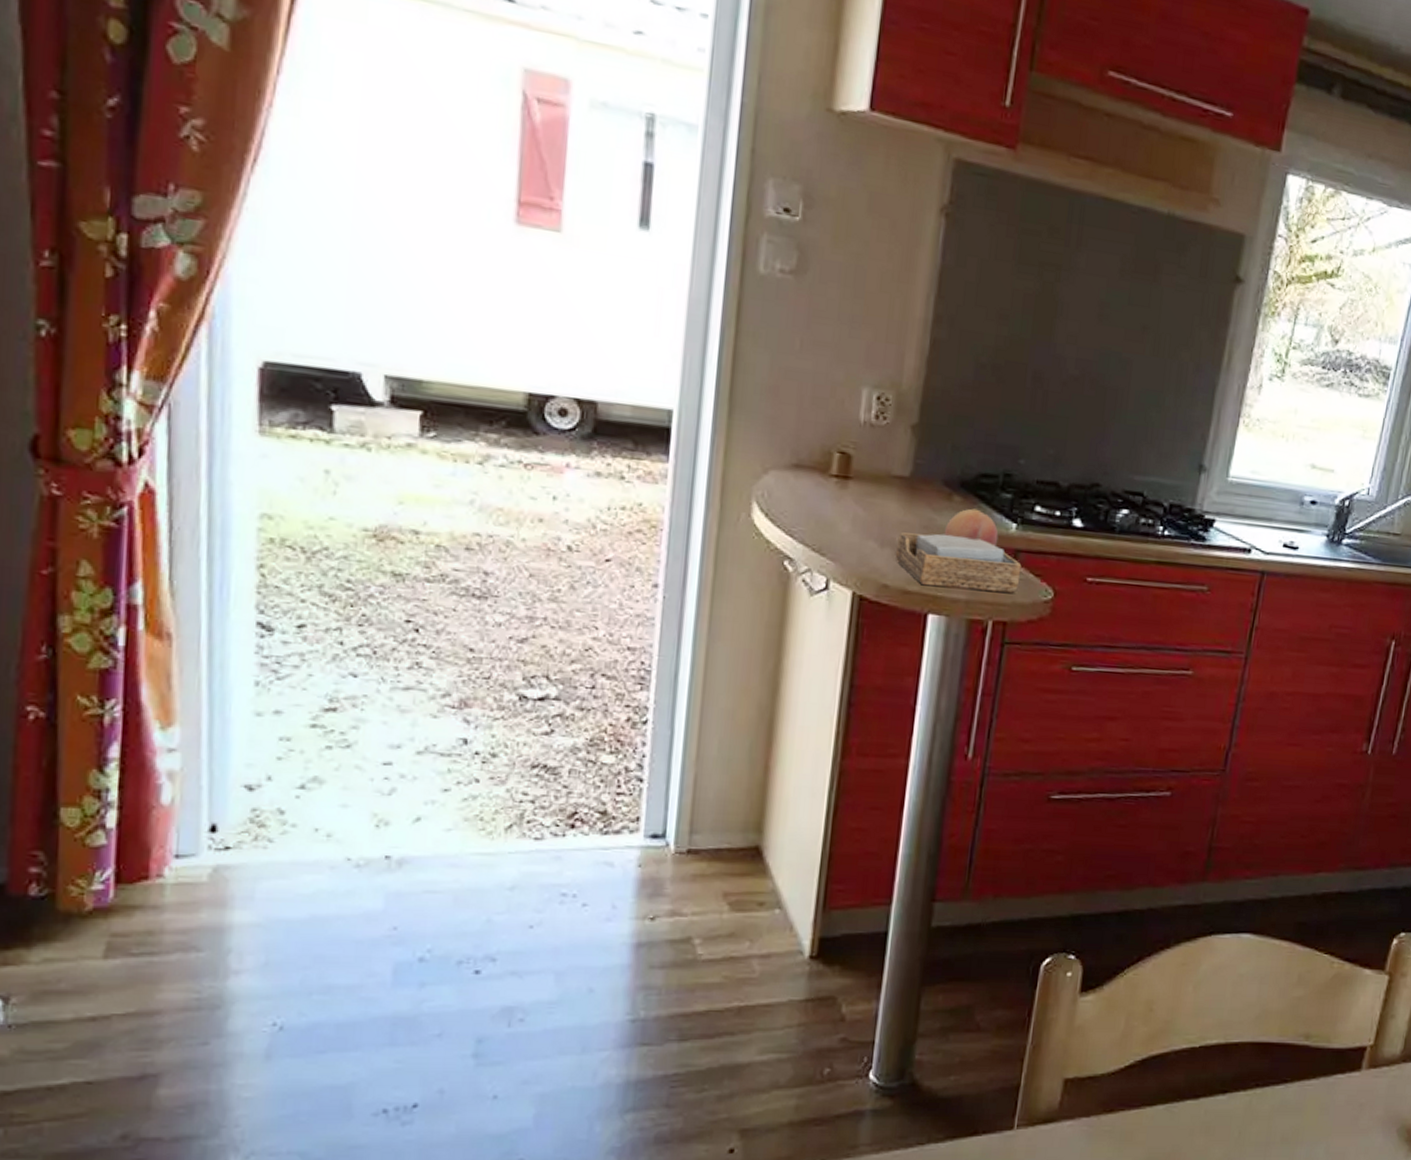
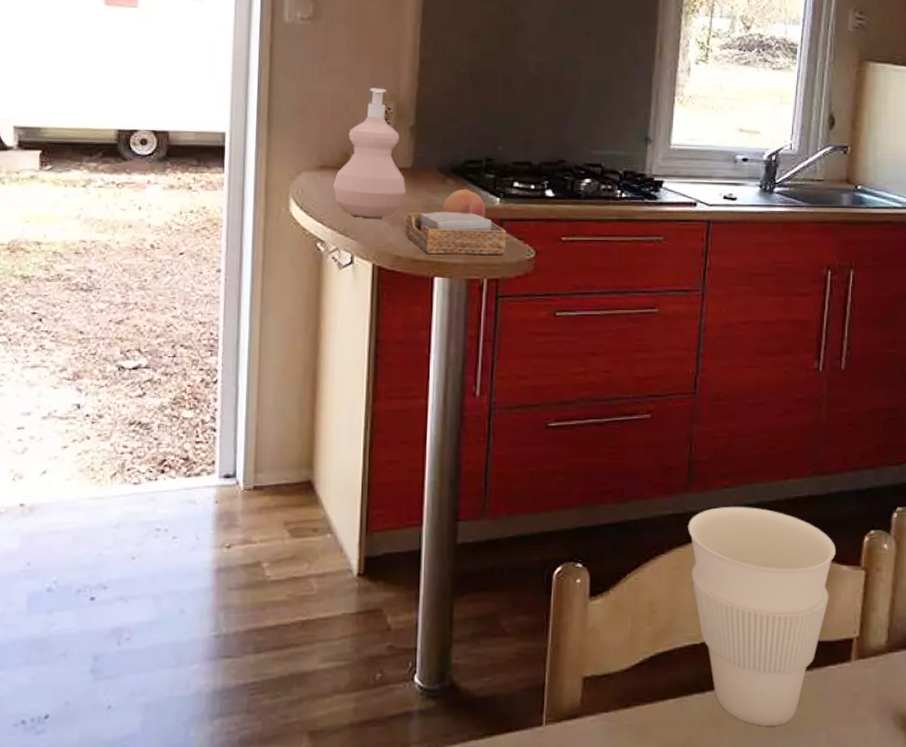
soap bottle: none [808,370,902,537] -> present [332,88,406,218]
cup: none [1198,900,1360,1136] -> present [688,507,835,727]

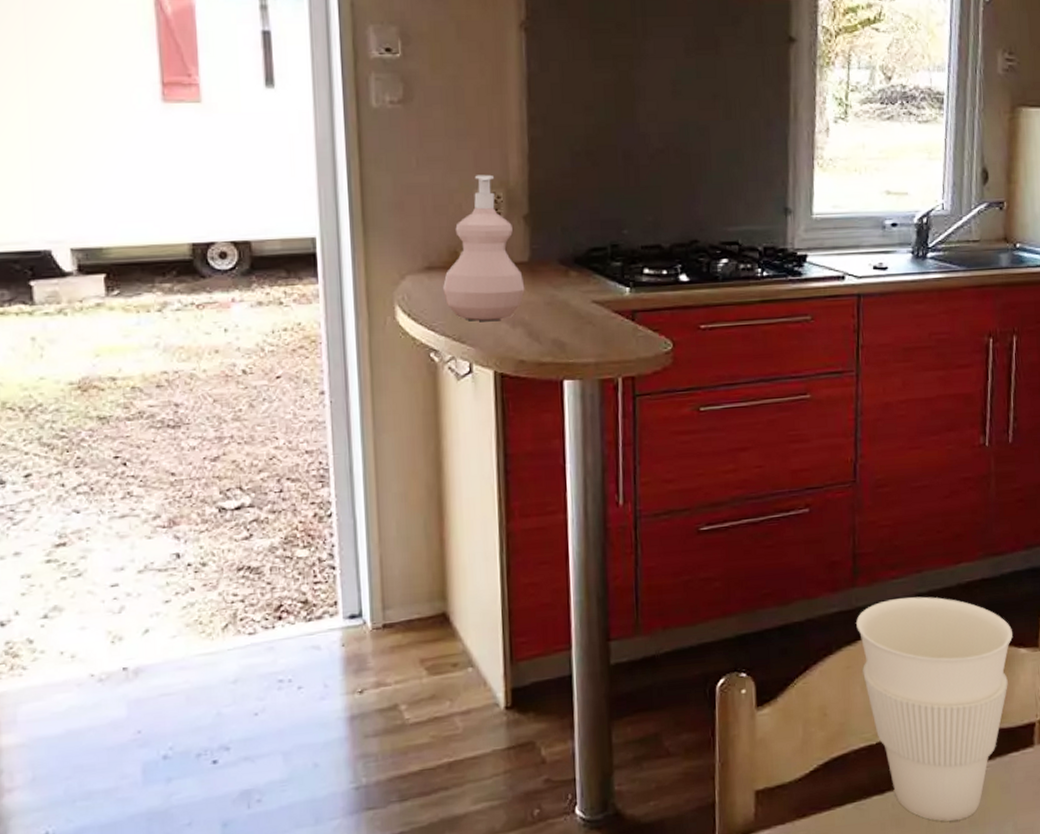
napkin holder: present [404,211,507,256] -> none [526,306,641,356]
fruit: present [442,189,486,218] -> none [566,280,615,311]

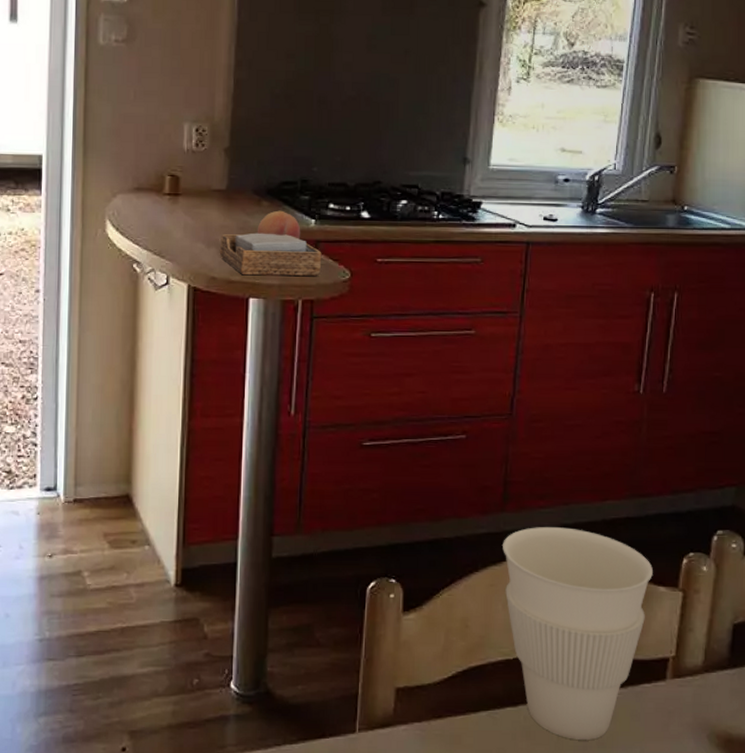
soap bottle: present [442,174,525,321] -> none [148,109,221,240]
napkin holder: none [526,306,641,356] -> present [219,232,322,277]
fruit: none [566,280,615,311] -> present [257,210,301,239]

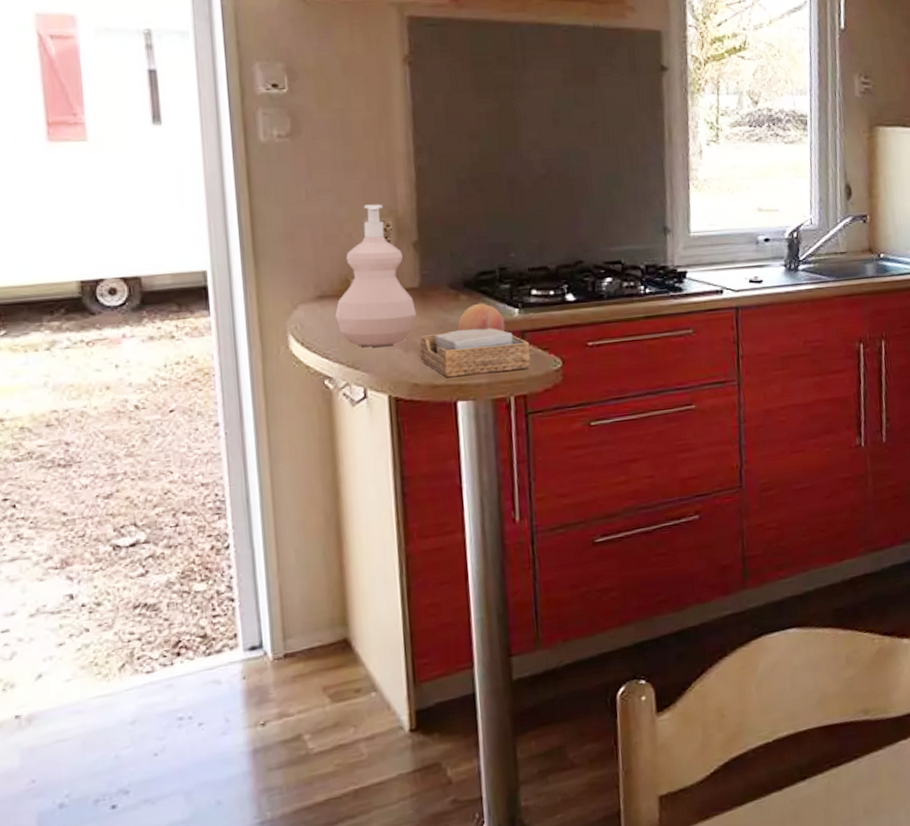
soap bottle: none [148,109,221,240] -> present [334,204,417,348]
cup: present [503,527,653,741] -> none [748,594,896,813]

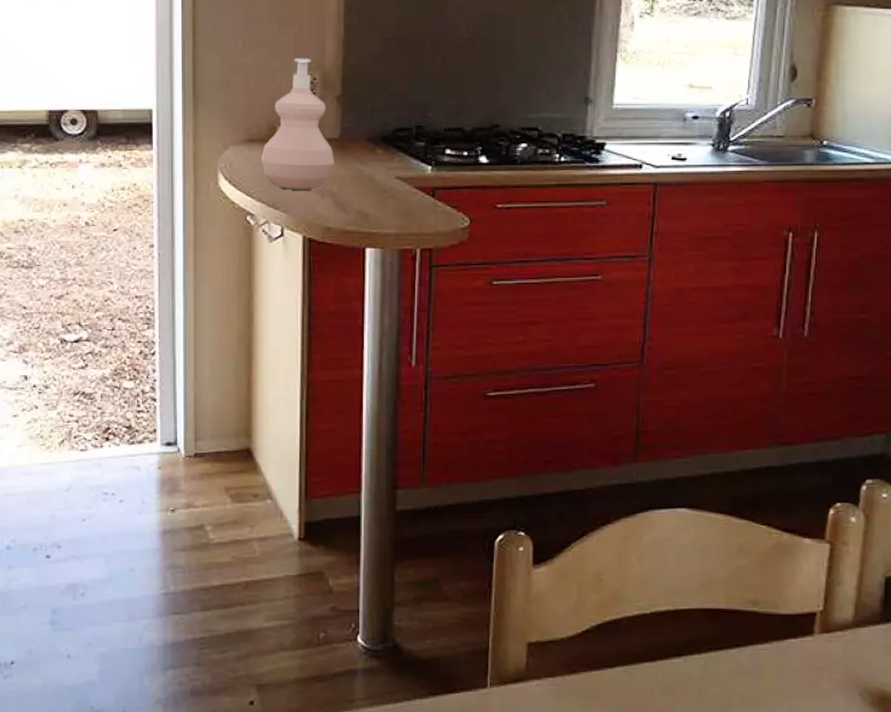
napkin holder: present [419,328,531,378] -> none [334,181,440,225]
fruit: present [457,303,505,332] -> none [372,158,417,187]

